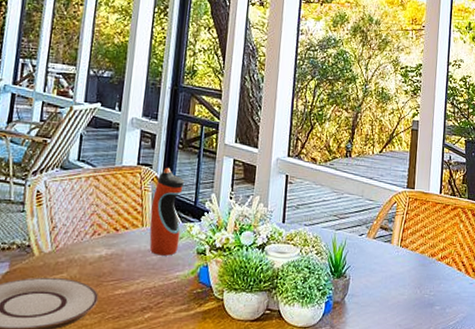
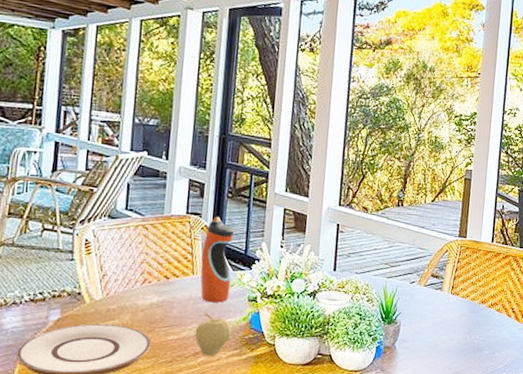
fruit: none [142,266,180,312] -> present [195,313,232,357]

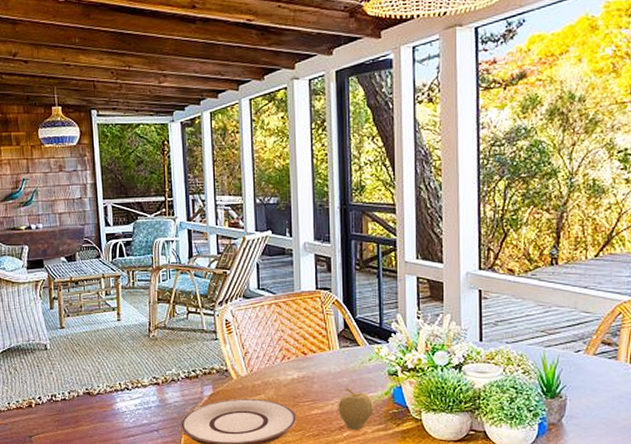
water bottle: present [200,216,235,303] -> none [336,289,369,377]

